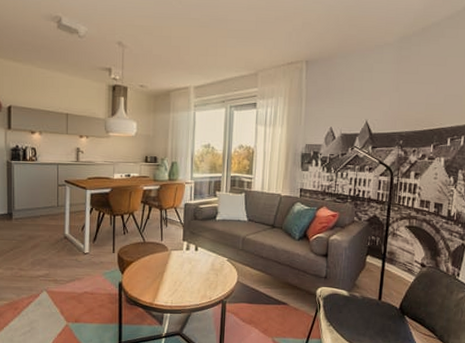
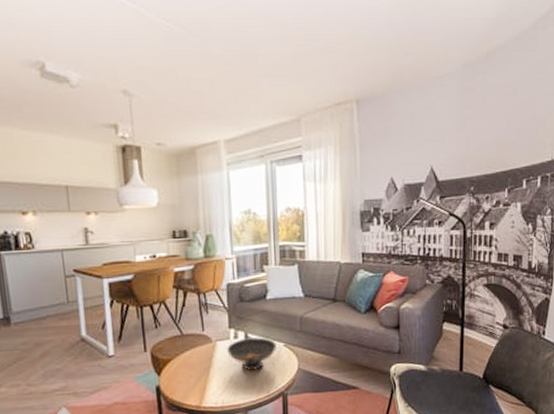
decorative bowl: none [179,248,221,278] -> present [227,335,277,371]

